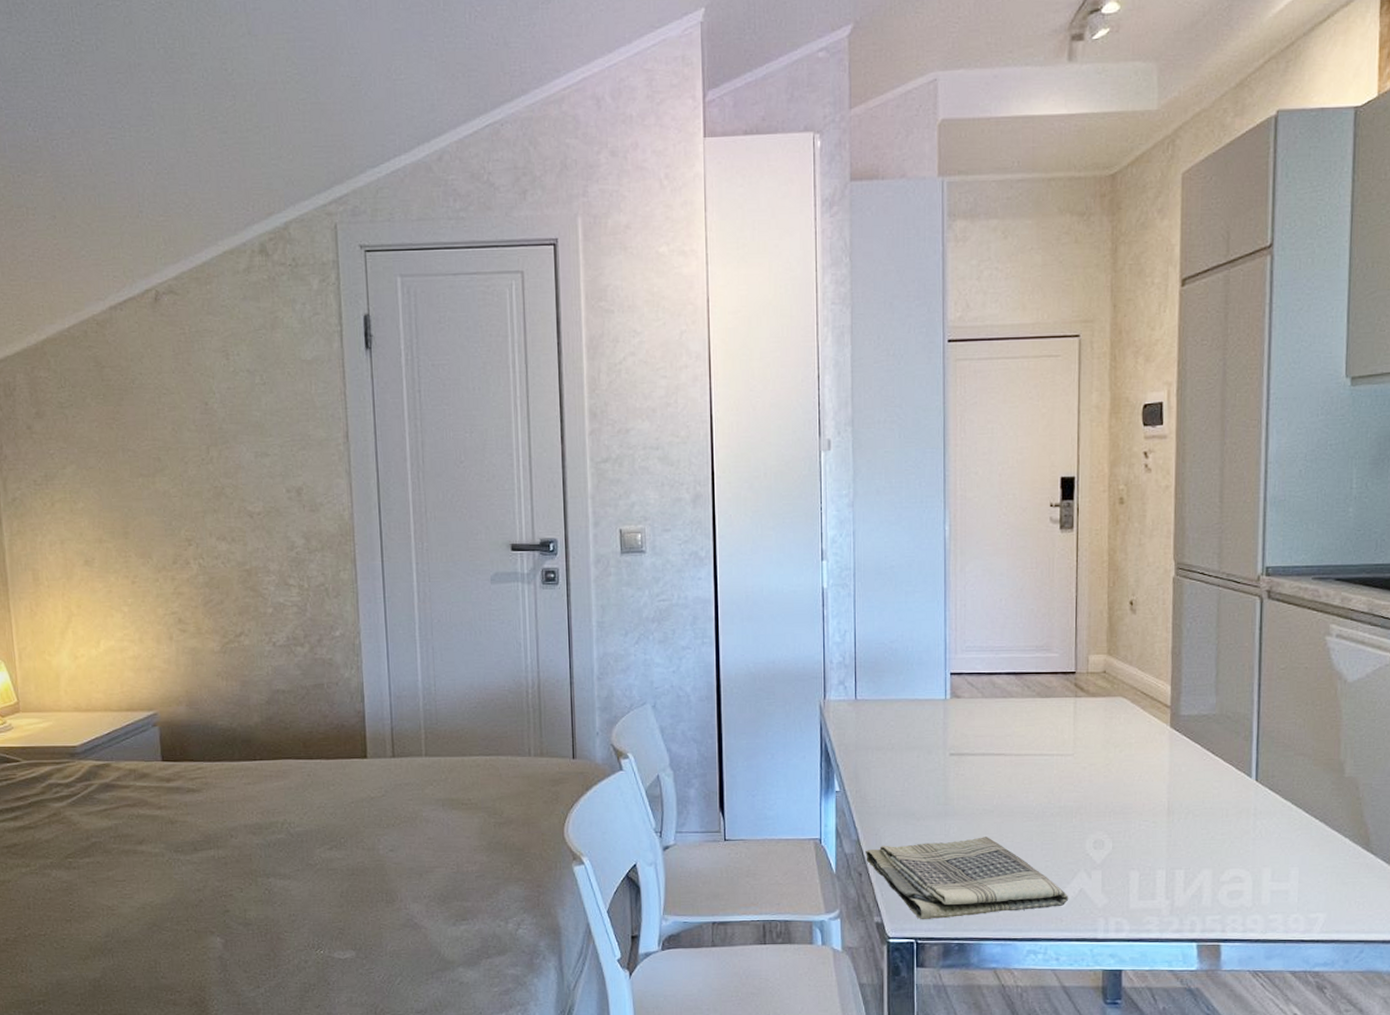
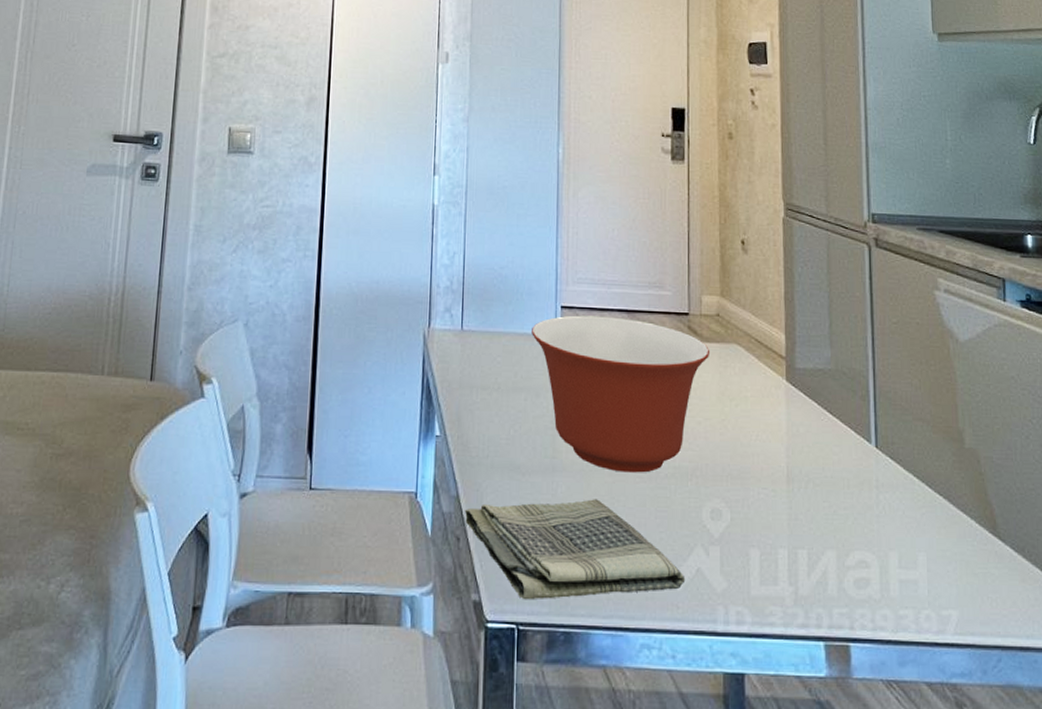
mixing bowl: none [922,679,1096,814] -> present [532,315,711,473]

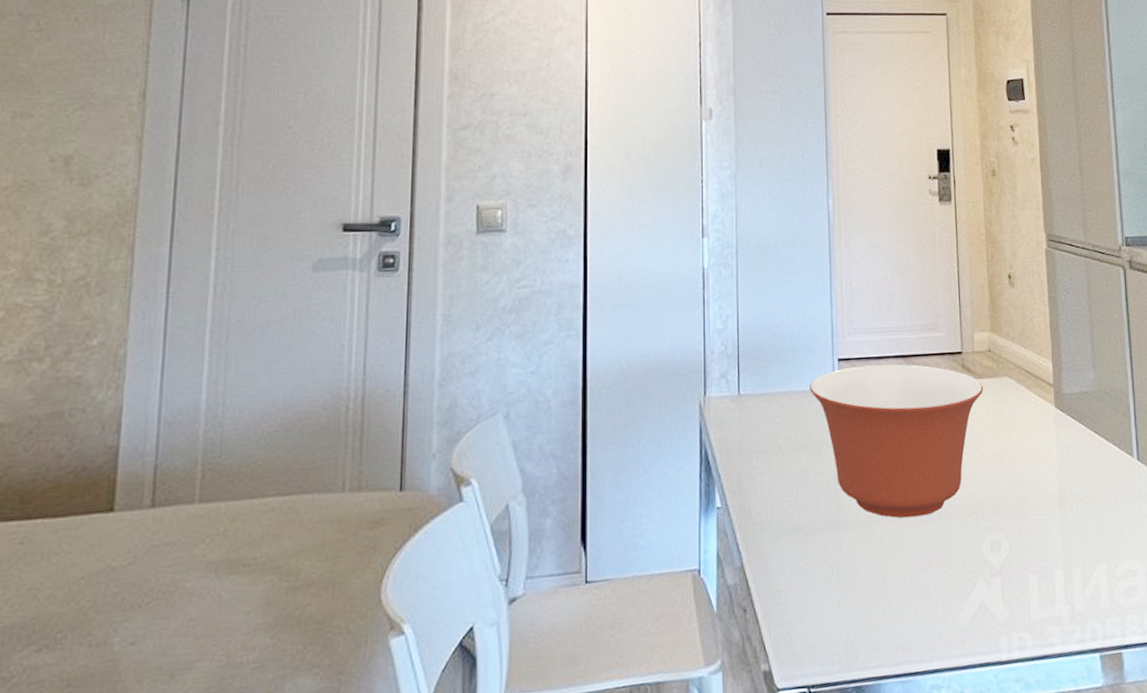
dish towel: present [465,499,686,600] -> none [751,548,970,662]

